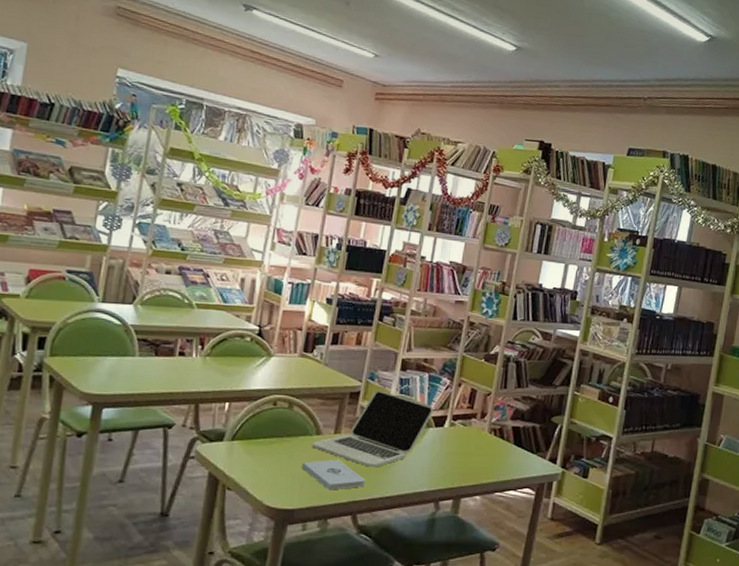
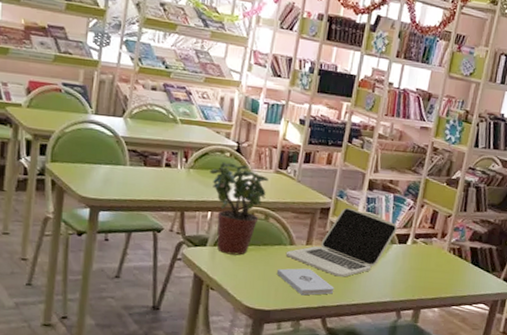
potted plant: none [228,346,293,449] -> present [210,161,268,255]

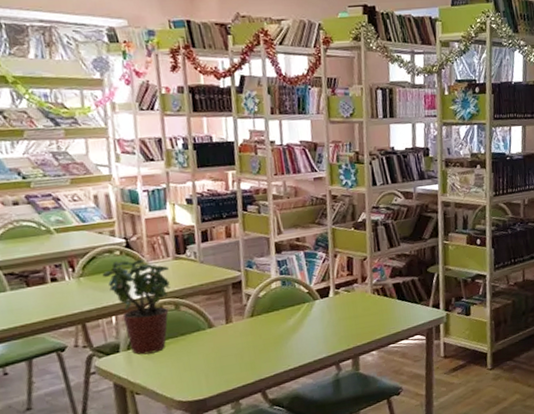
notepad: present [276,268,335,296] -> none [202,346,267,375]
laptop: present [285,207,397,277] -> none [206,275,316,347]

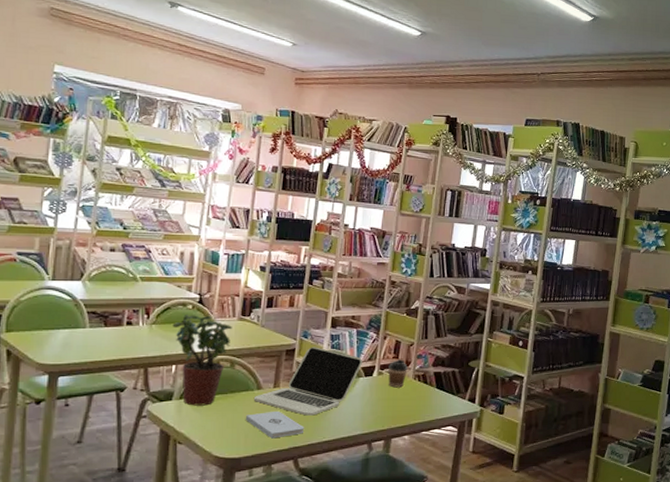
notepad: none [202,346,267,375] -> present [245,410,305,439]
laptop: none [206,275,316,347] -> present [253,347,362,416]
coffee cup: none [344,275,365,306] -> present [388,359,408,388]

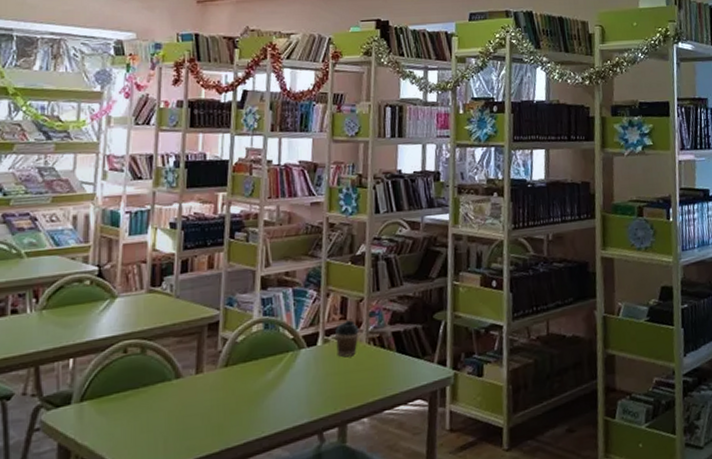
potted plant: present [172,314,232,406] -> none [67,291,140,409]
notepad: present [245,410,305,439] -> none [163,403,238,441]
laptop: present [253,347,362,416] -> none [171,316,303,406]

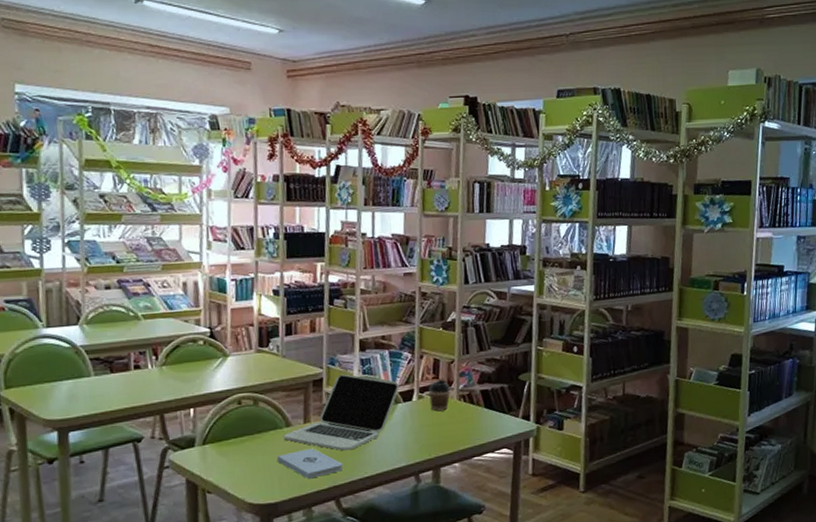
notepad: none [163,403,238,441] -> present [276,448,343,479]
laptop: none [171,316,303,406] -> present [283,374,399,451]

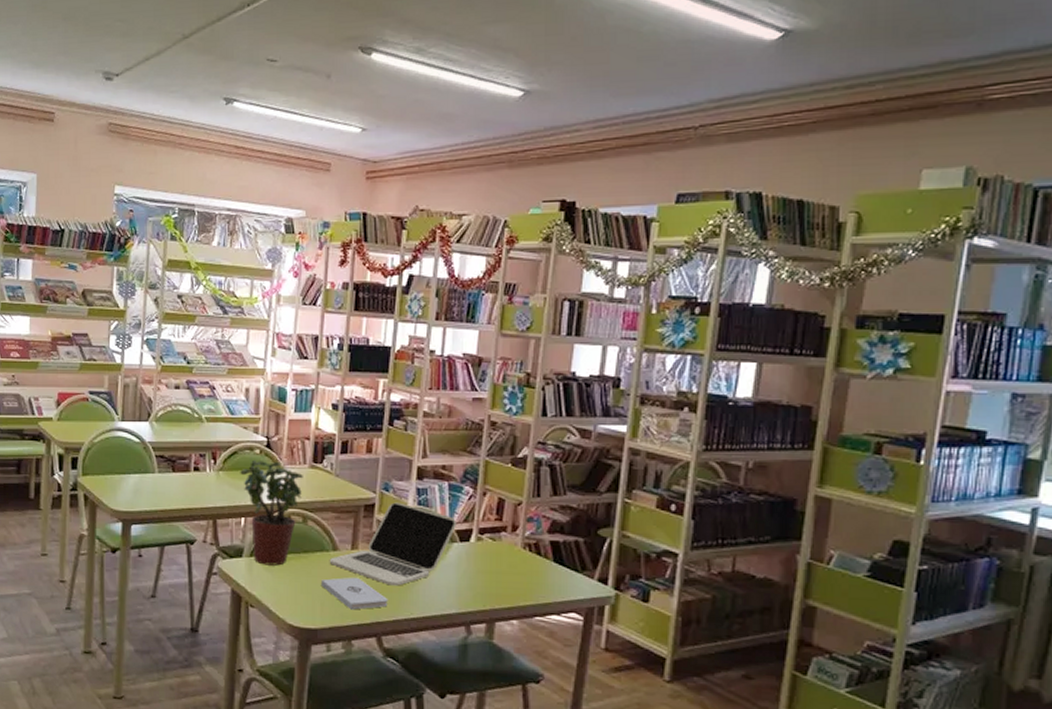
potted plant: none [184,350,251,451] -> present [240,459,303,566]
coffee cup: present [429,379,451,412] -> none [490,522,515,558]

